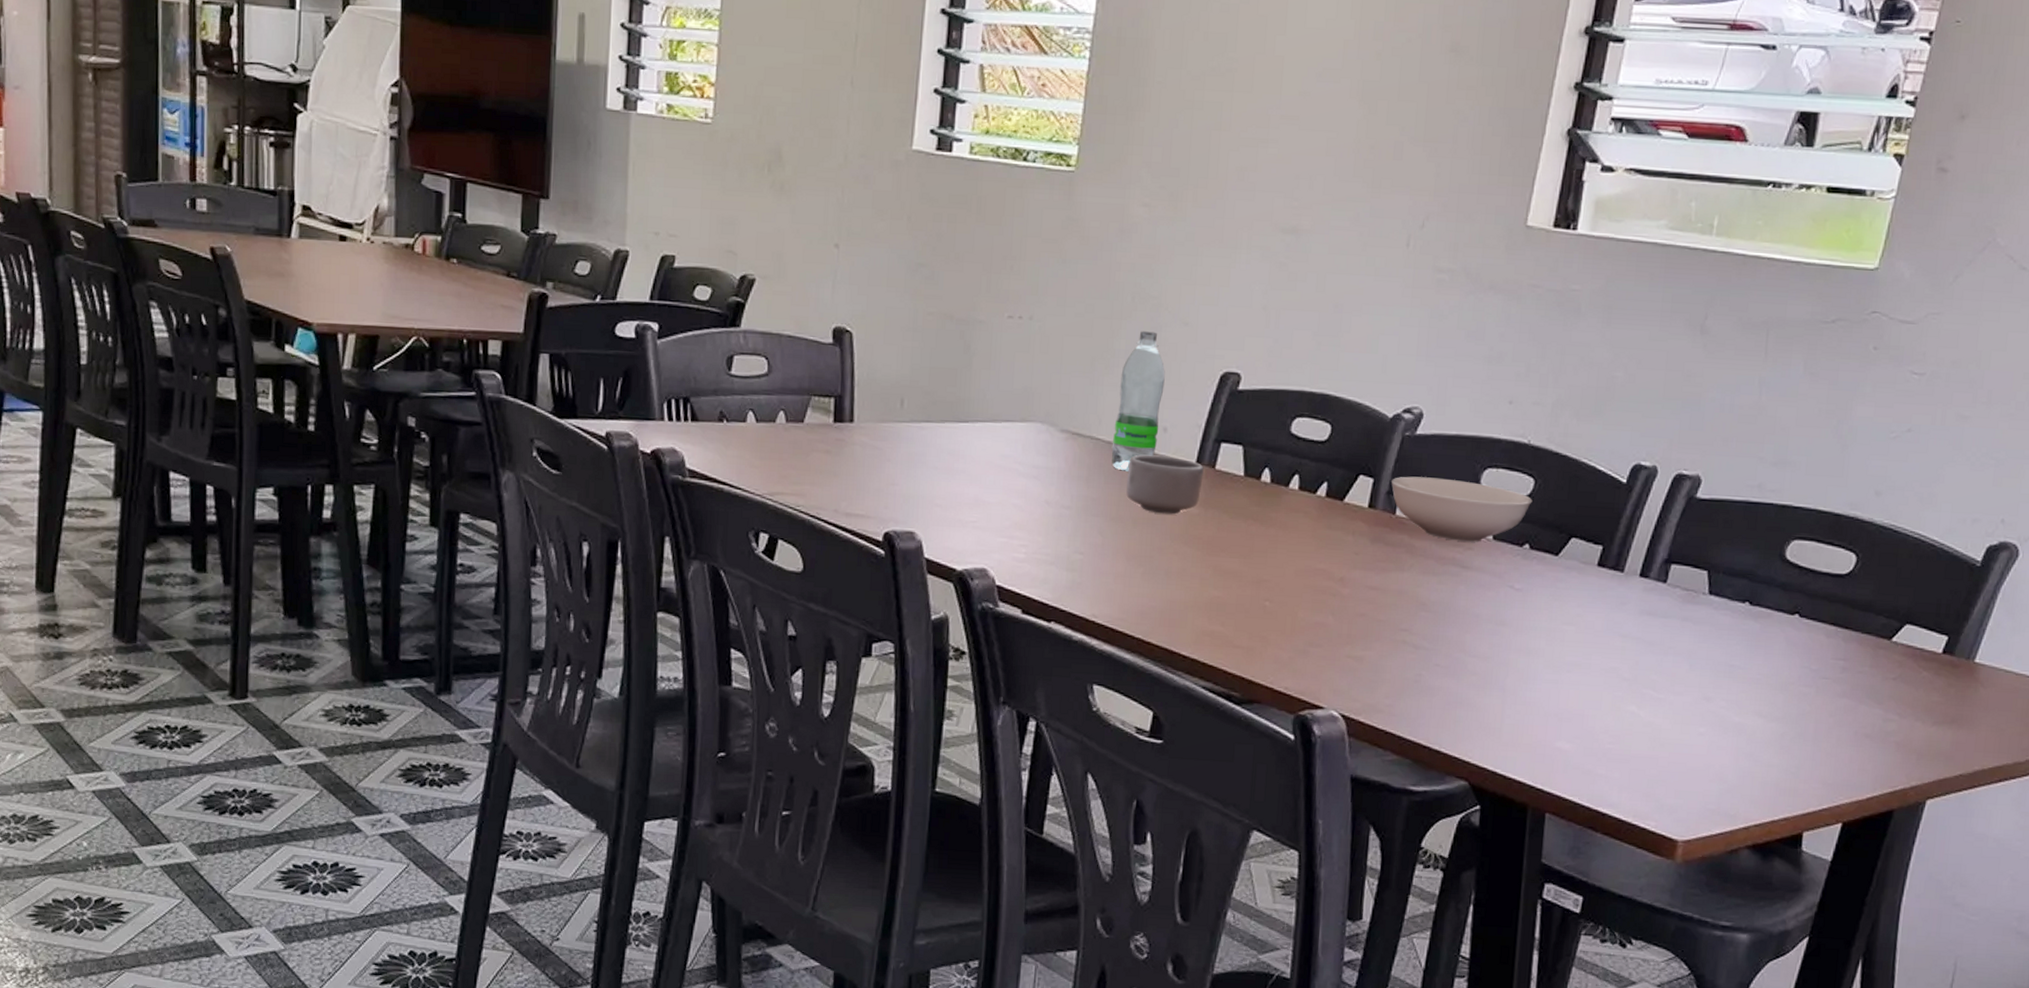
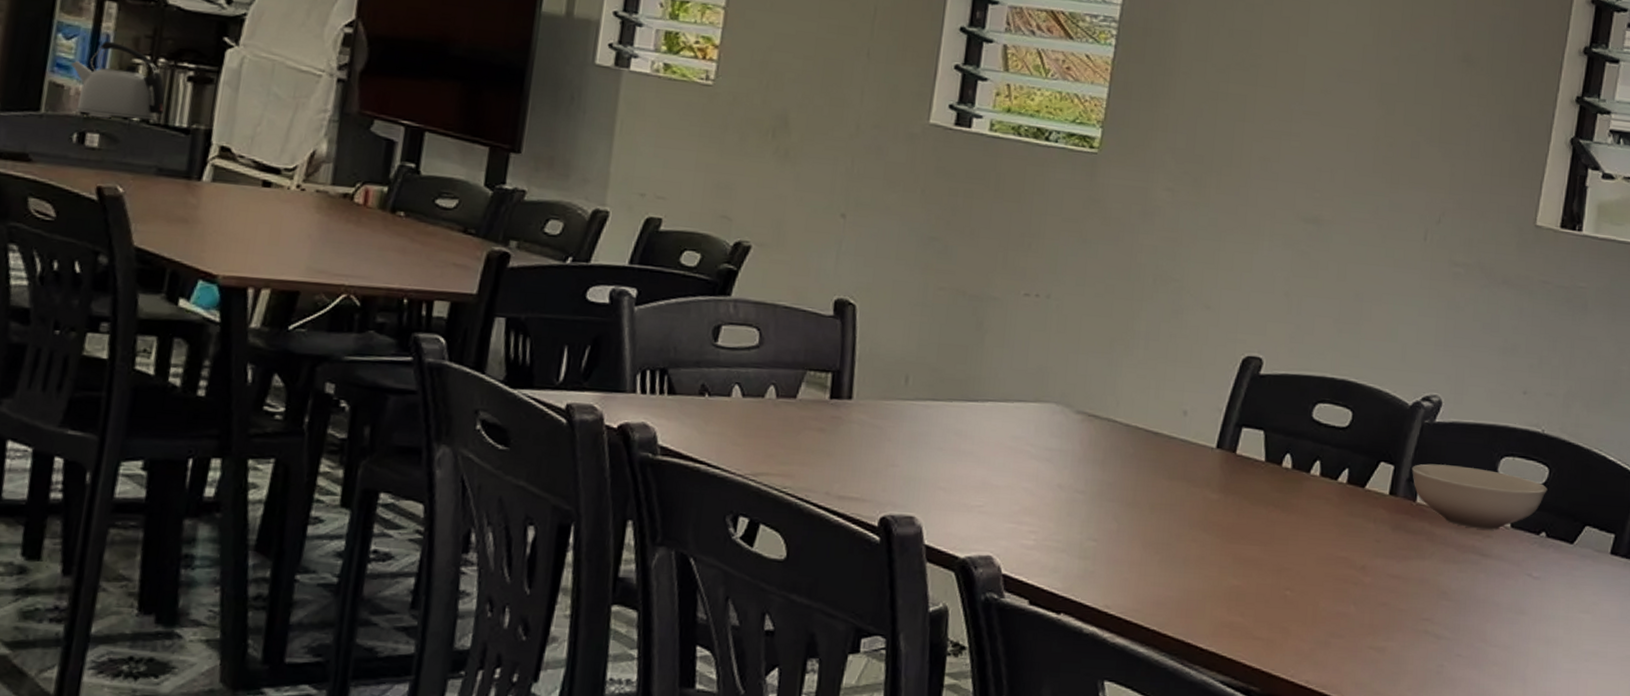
kettle: none [176,113,254,187] -> present [70,40,165,123]
bottle: present [1111,331,1165,471] -> none [1129,313,1186,455]
mug: present [1126,454,1204,515] -> none [1143,438,1224,500]

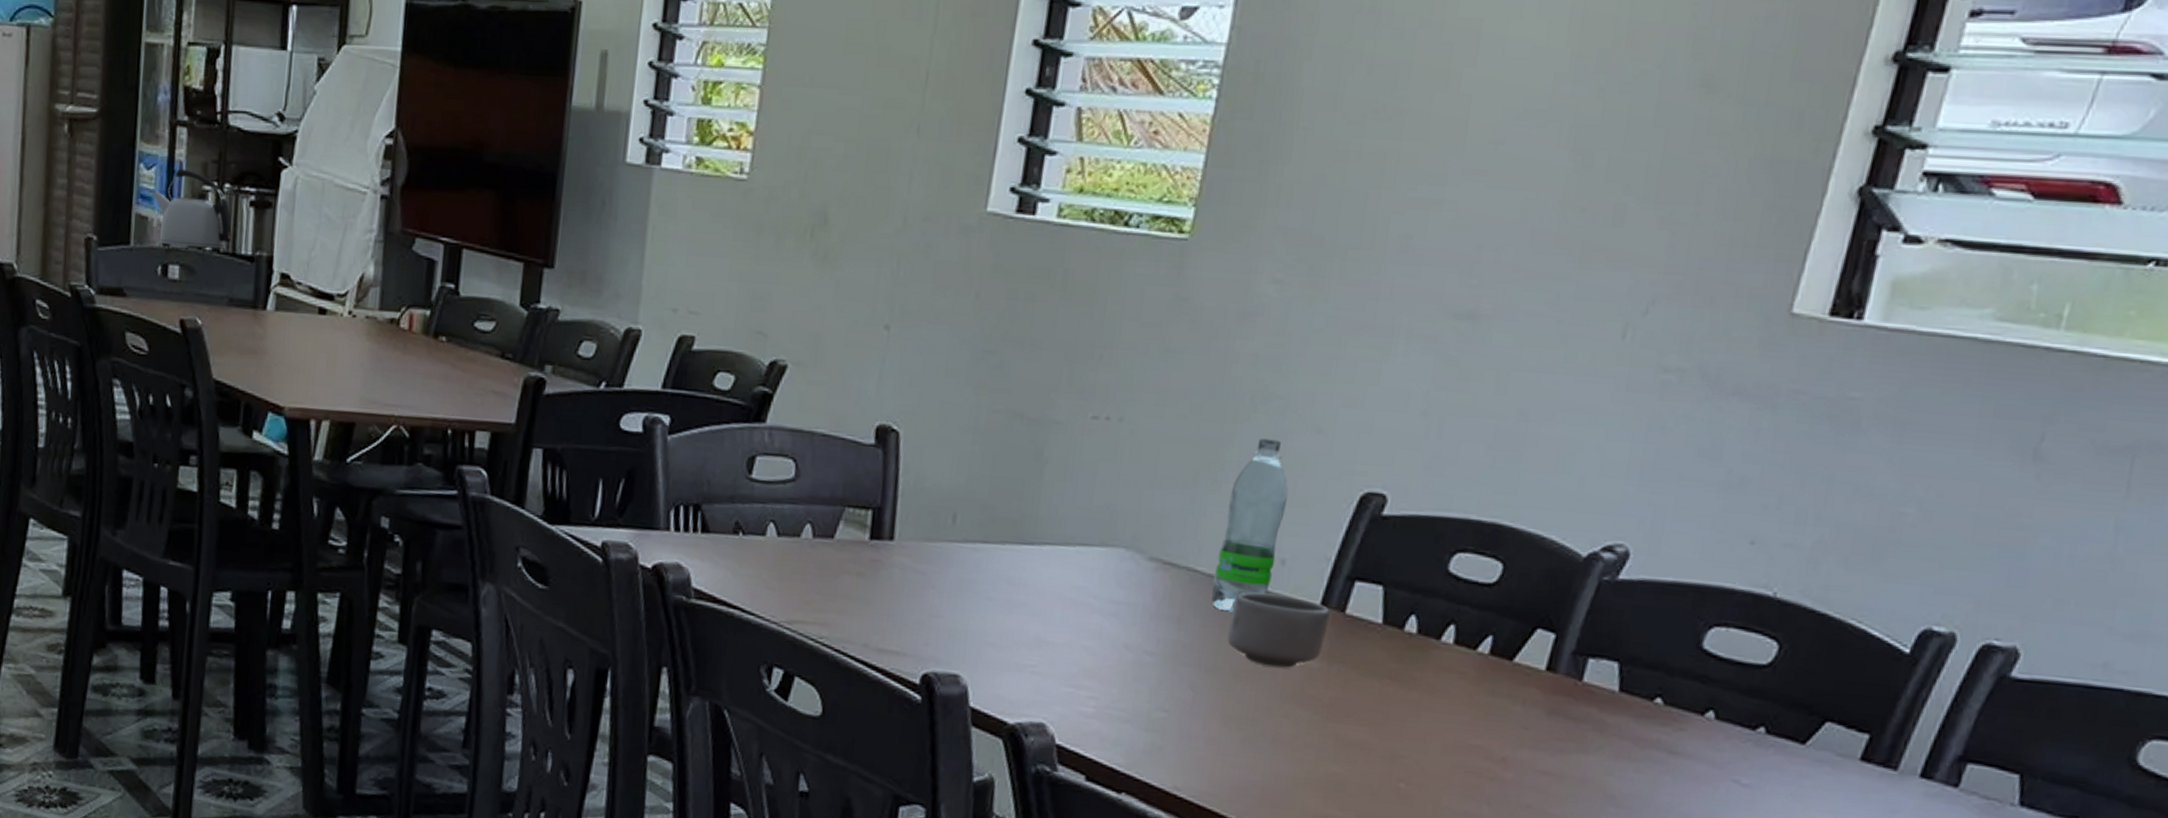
bottle: none [1129,313,1186,455] -> present [1211,438,1289,612]
mug: none [1143,438,1224,500] -> present [1227,592,1331,668]
bowl: present [1411,463,1548,530] -> none [1579,632,1774,722]

